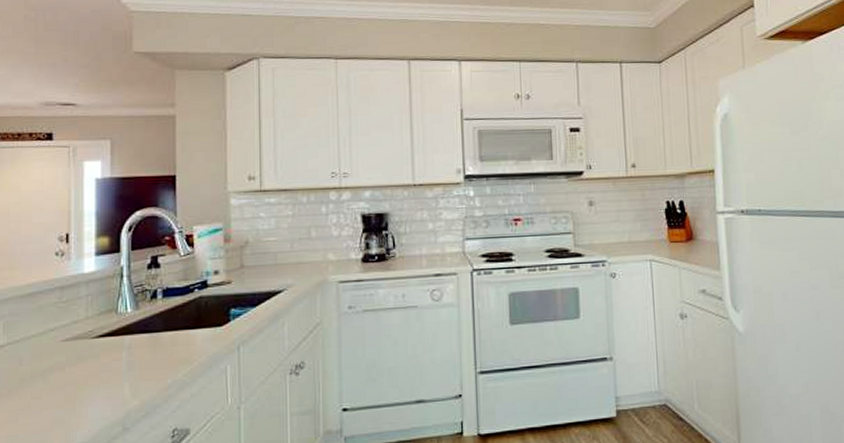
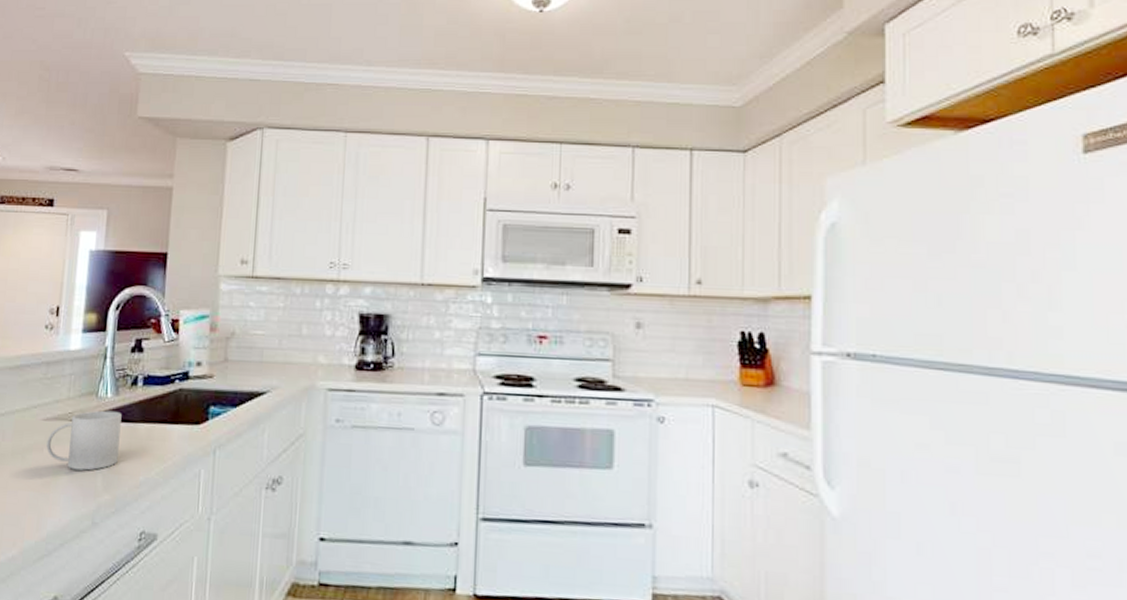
mug: none [68,324,144,383] -> present [46,410,122,471]

